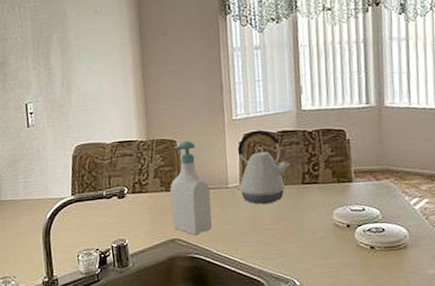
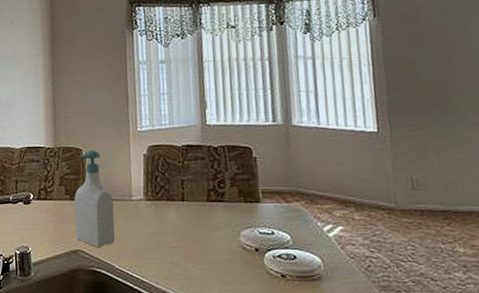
kettle: present [237,129,290,204] -> none [141,143,195,219]

